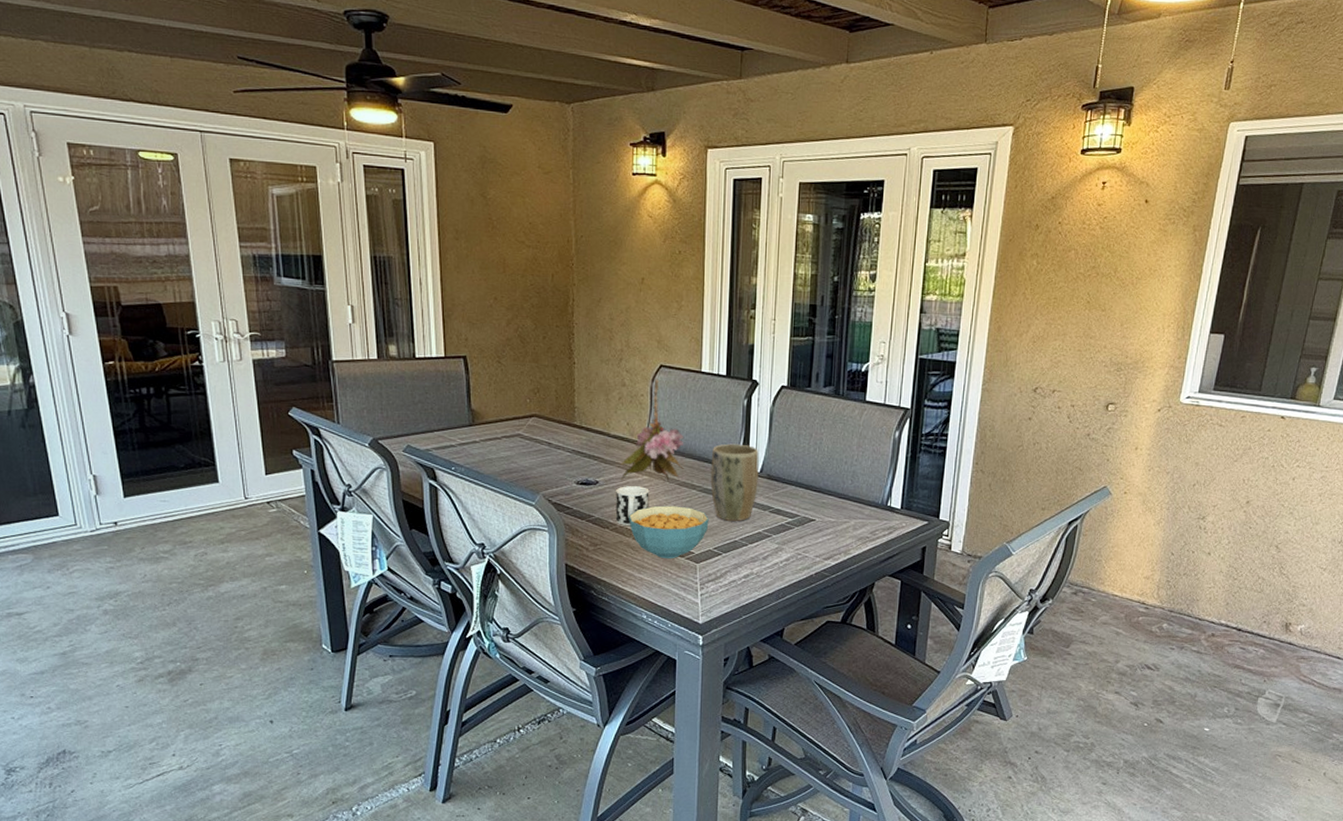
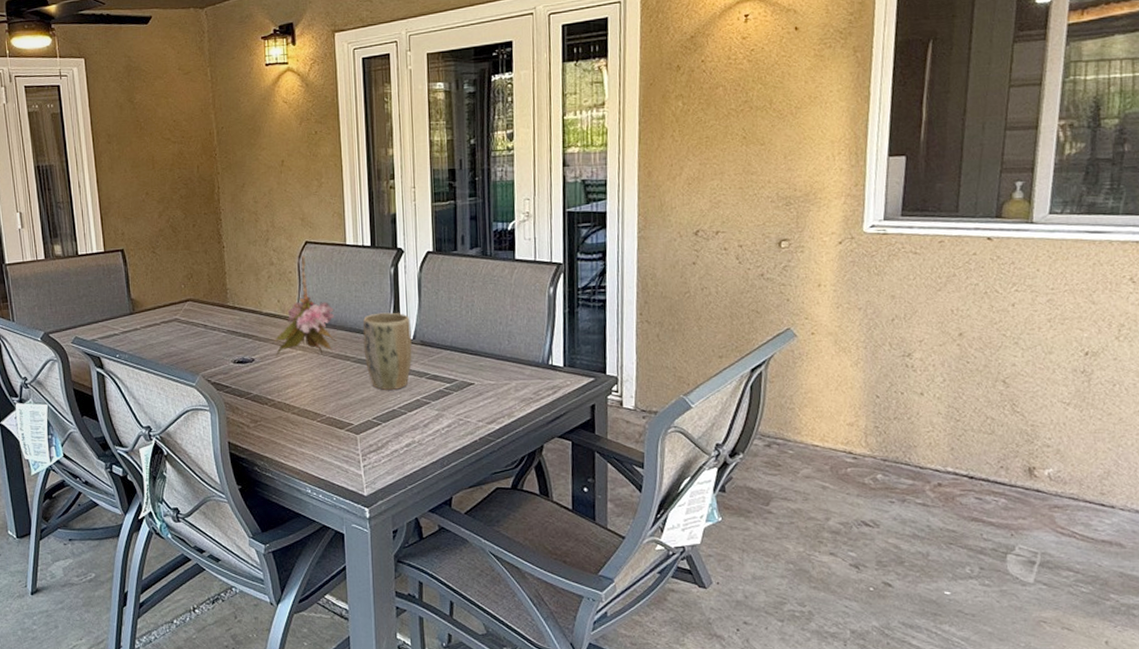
cup: present [615,486,649,525] -> none [272,361,305,401]
cereal bowl: present [629,505,709,559] -> none [286,378,366,432]

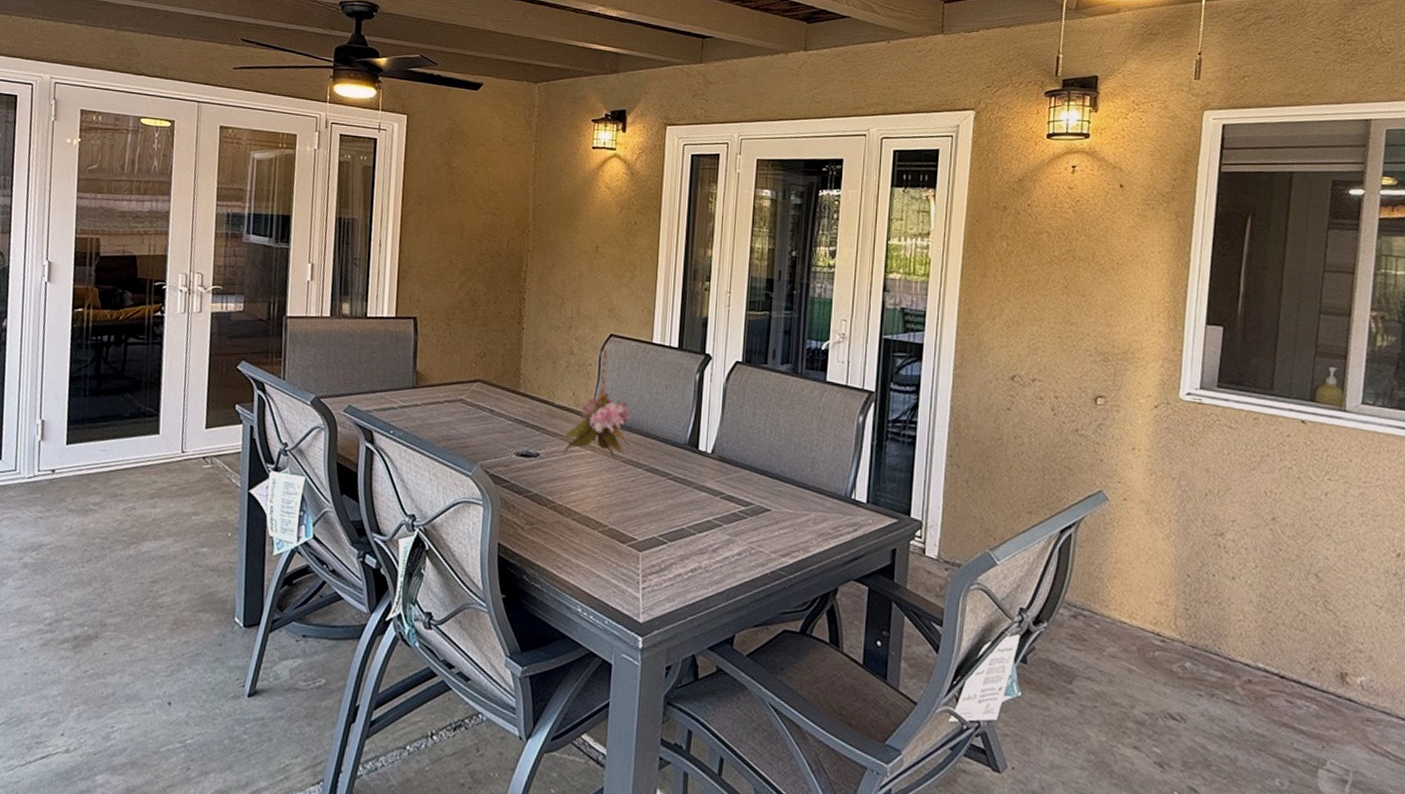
plant pot: present [363,312,412,390] -> none [658,420,711,507]

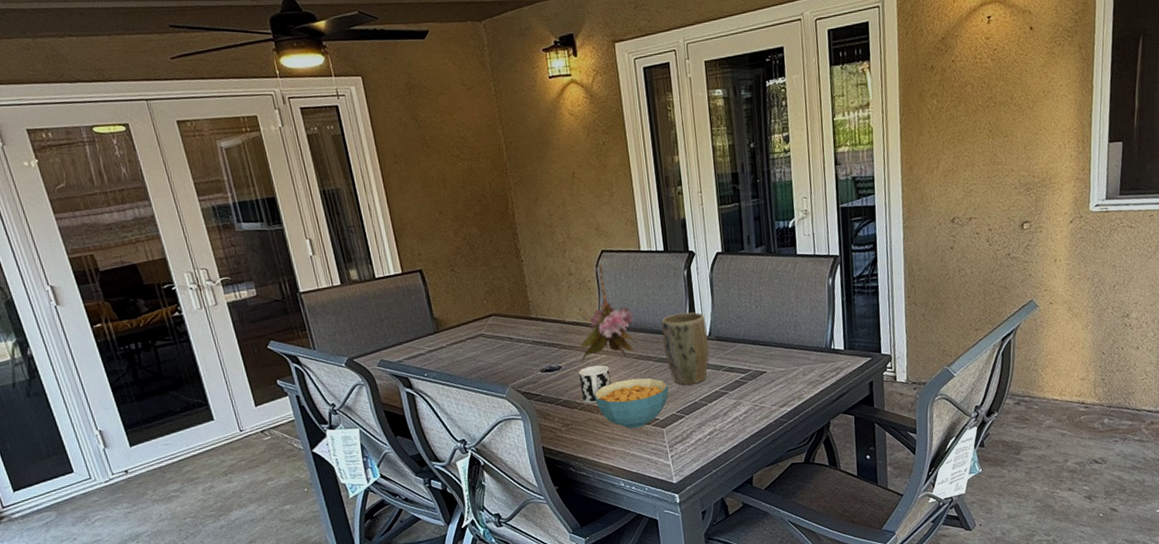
cup: none [554,460,592,504] -> present [578,365,611,404]
cereal bowl: none [568,484,655,545] -> present [594,377,669,429]
plant pot: none [658,420,711,507] -> present [662,312,709,385]

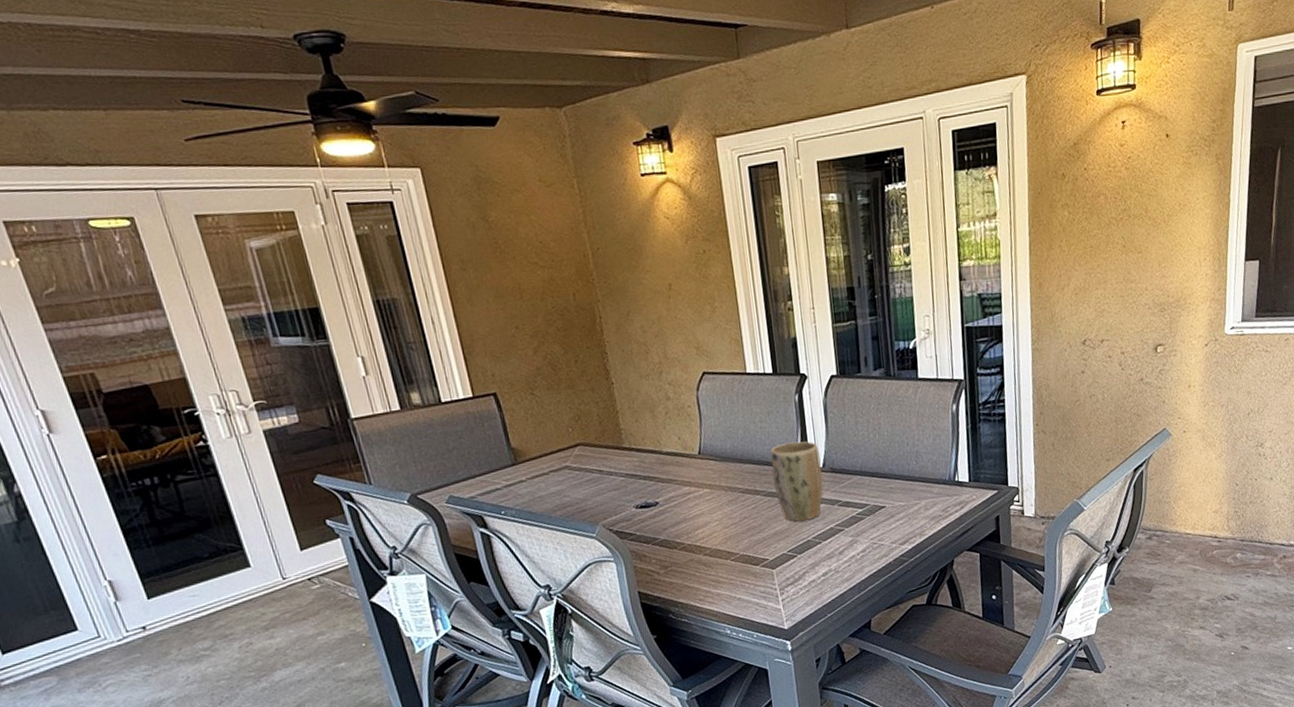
cup: present [578,365,611,404] -> none [678,500,715,543]
flower: present [579,264,638,363] -> none [678,387,744,498]
cereal bowl: present [594,377,669,429] -> none [695,514,779,570]

